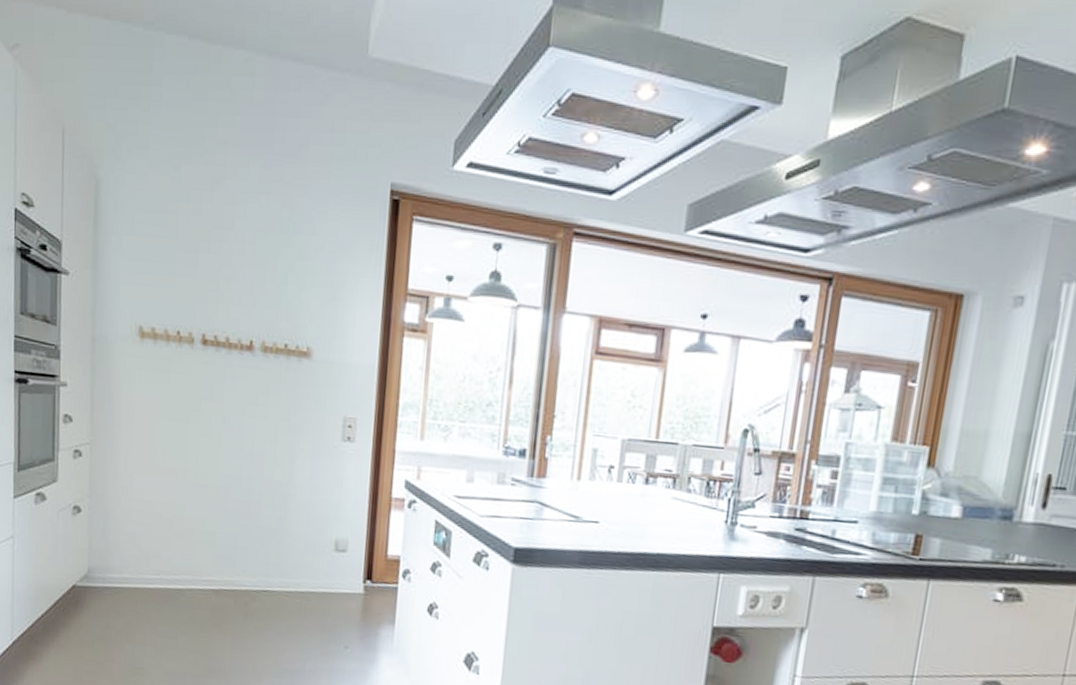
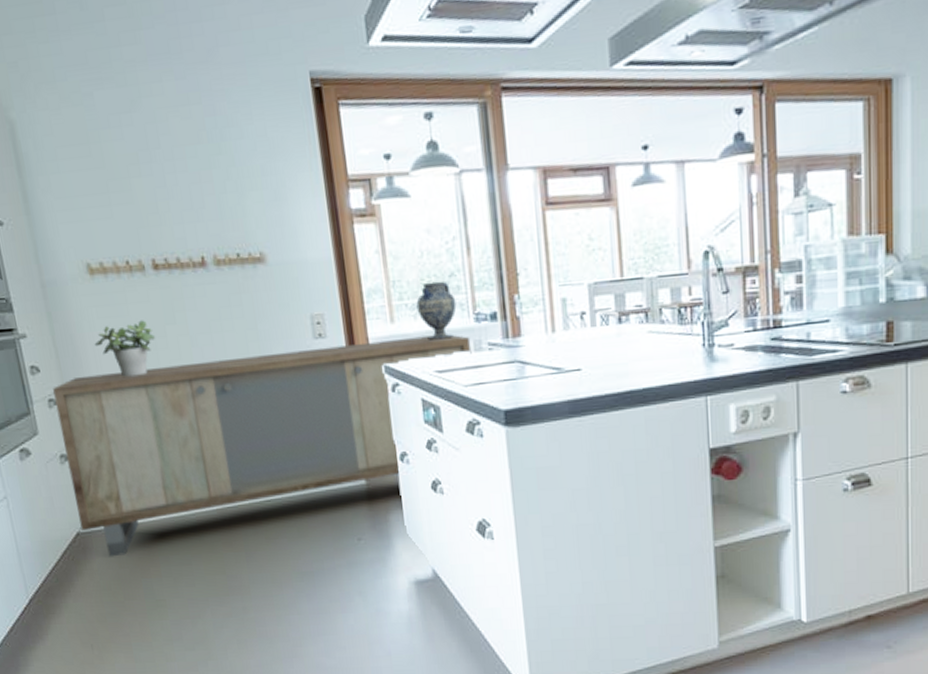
sideboard: none [78,433,496,617] -> present [53,335,472,557]
potted plant: none [130,390,190,444] -> present [94,320,156,377]
ceramic jug: none [448,406,489,467] -> present [416,280,457,341]

